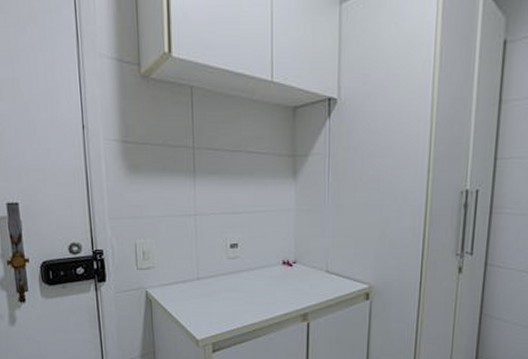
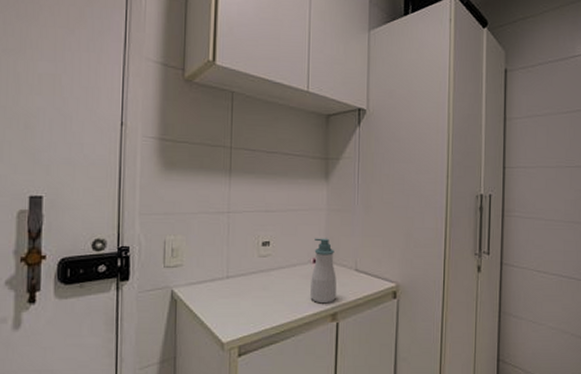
soap bottle: none [280,239,307,305] -> present [310,238,336,304]

